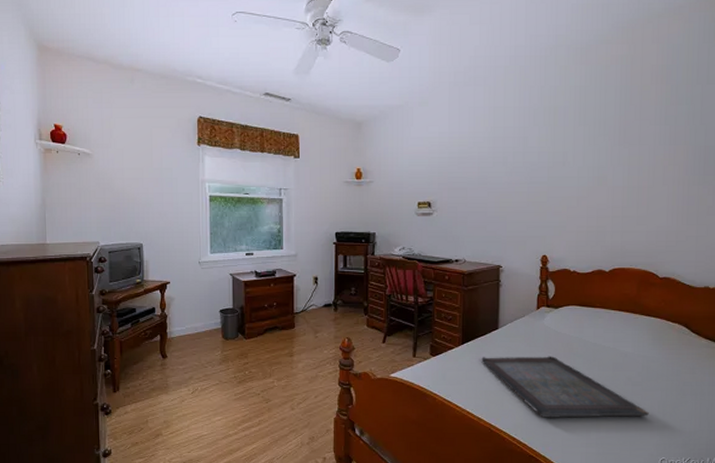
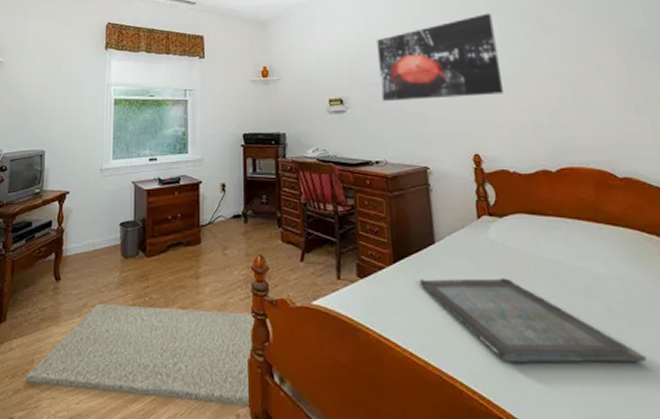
rug: none [141,376,341,452] -> present [25,303,255,406]
wall art: none [467,124,579,206] -> present [377,13,504,102]

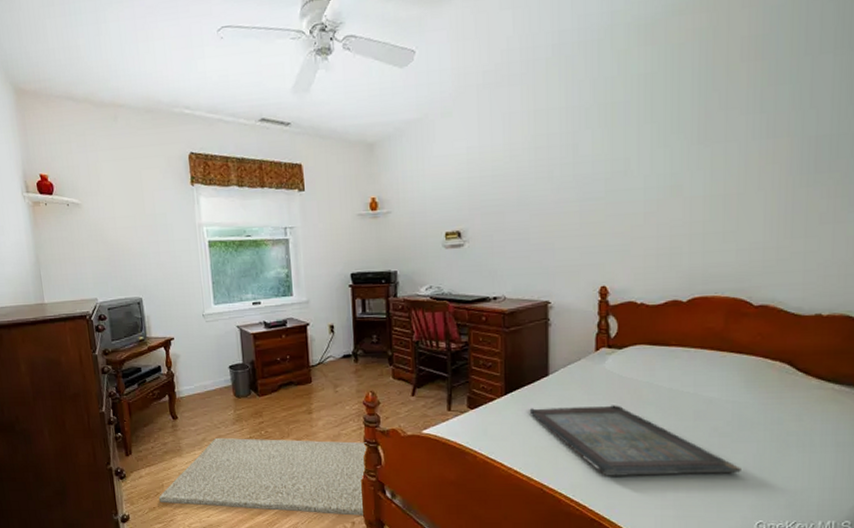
wall art: present [377,13,504,102] -> none [503,121,644,233]

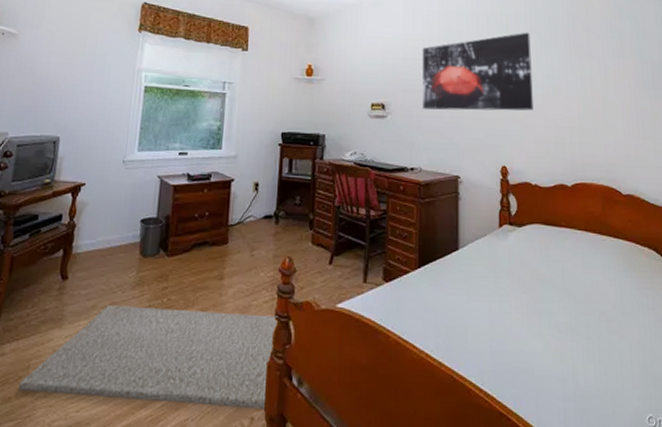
wall art: none [503,121,644,233] -> present [423,32,533,111]
serving tray: present [529,405,741,476] -> none [441,283,629,362]

